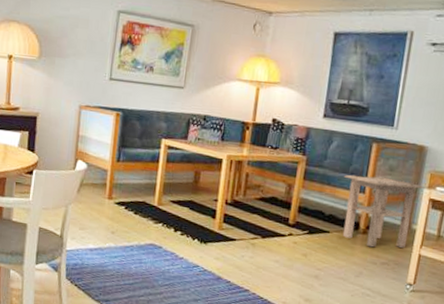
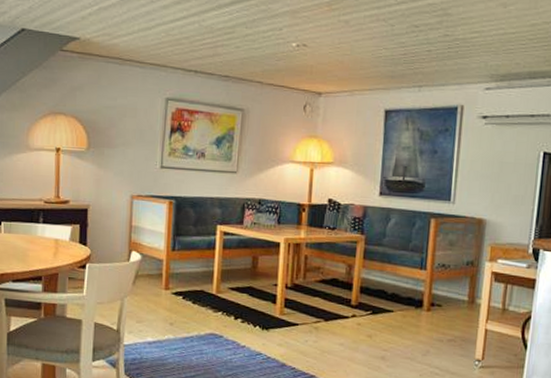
side table: present [342,175,424,248] -> none [405,251,486,325]

